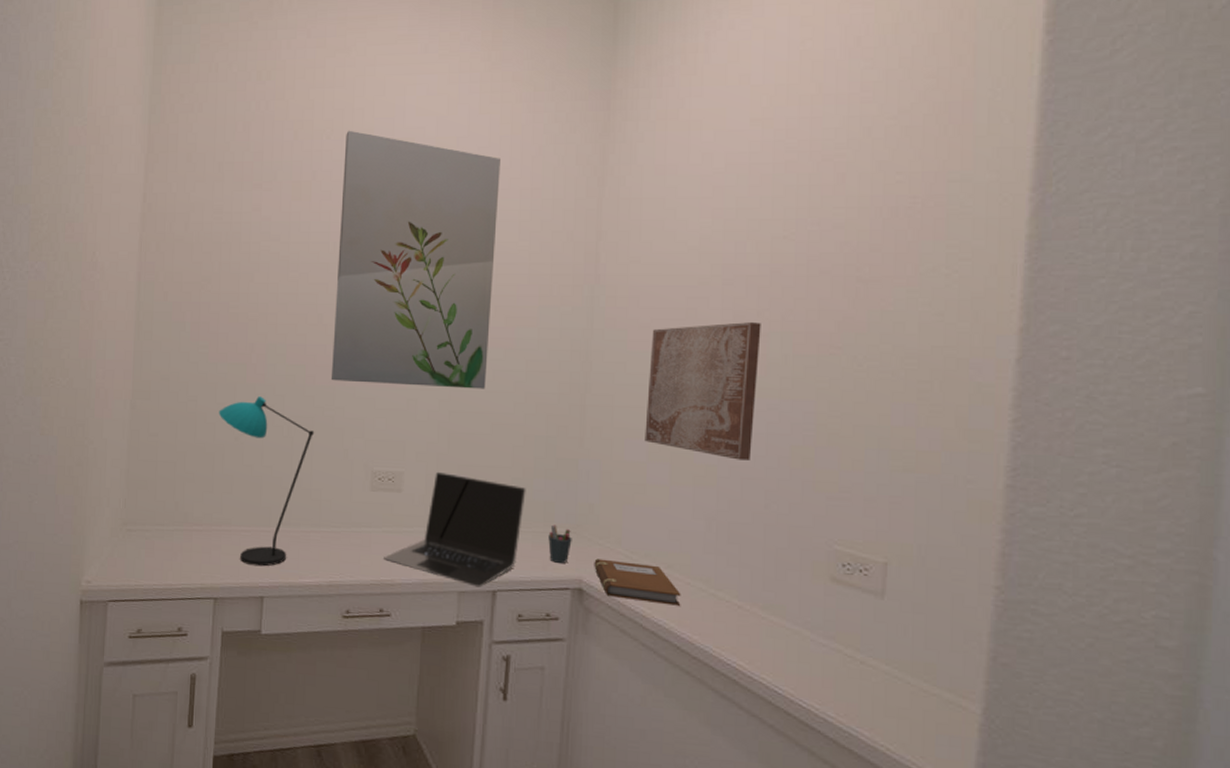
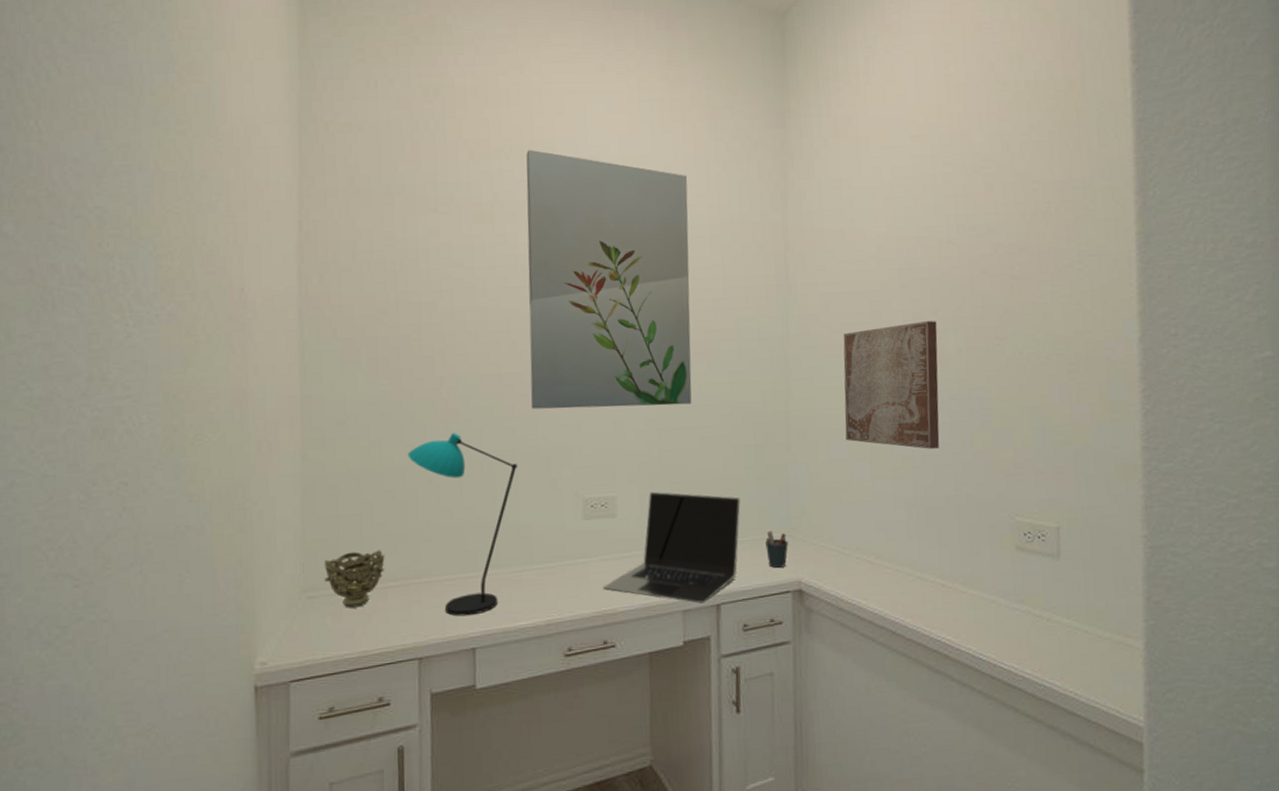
decorative bowl: none [141,494,193,545] -> present [323,550,385,608]
notebook: present [594,559,681,606] -> none [810,557,892,594]

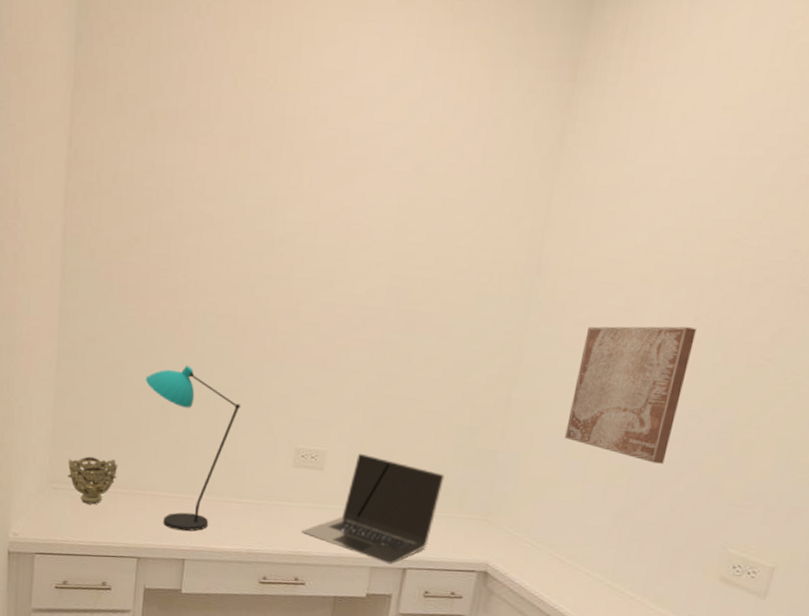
wall art: present [526,149,692,409] -> none [260,82,453,375]
pen holder: present [765,530,788,568] -> none [459,511,483,548]

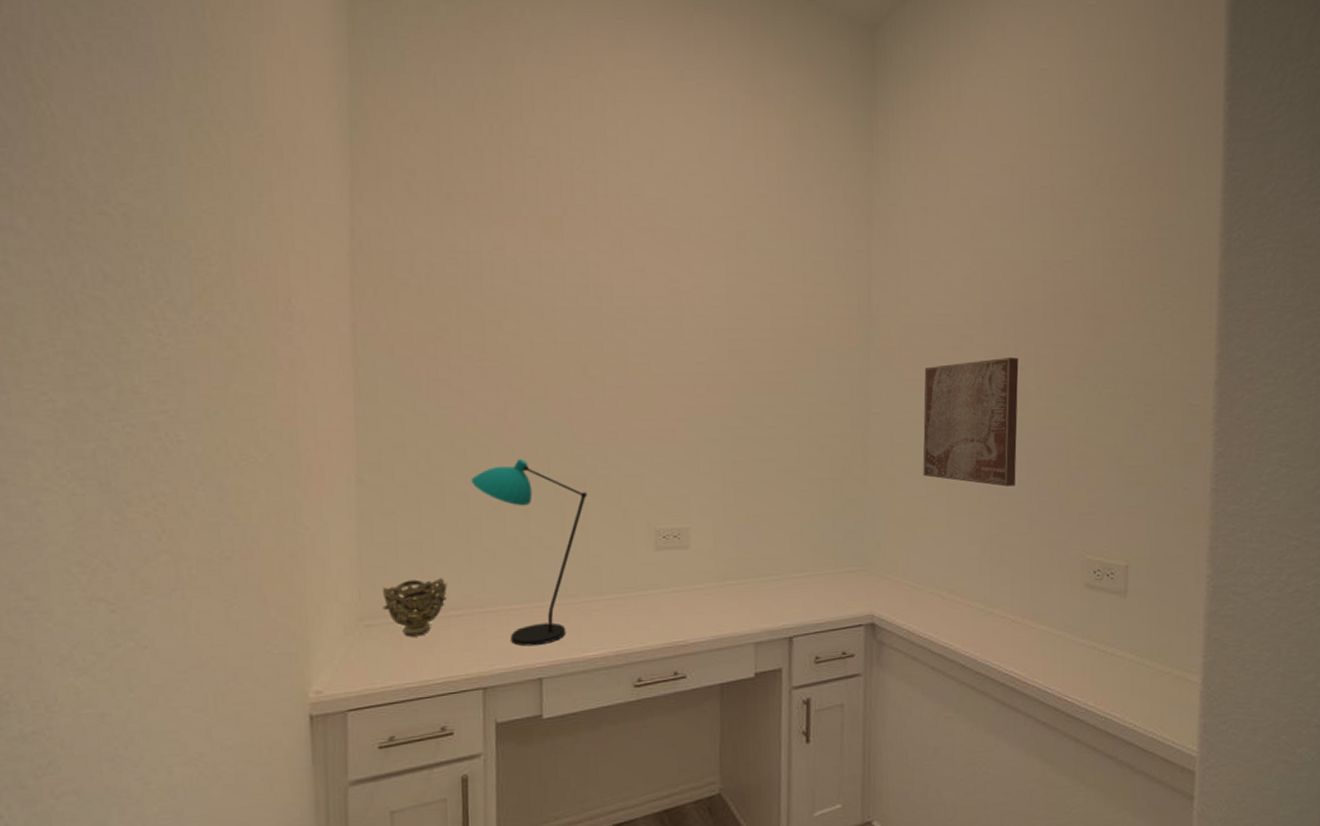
laptop: present [302,453,445,565] -> none [674,523,816,636]

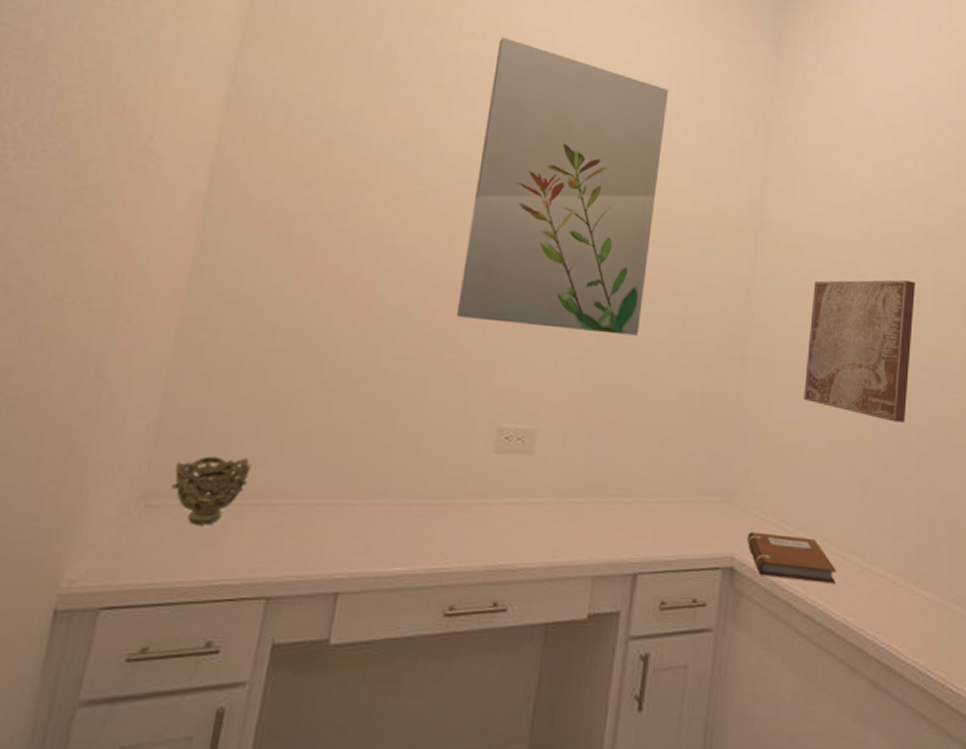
desk lamp: present [471,459,588,647] -> none [302,332,430,552]
wall art: none [598,161,770,437] -> present [456,37,668,336]
notebook: none [884,592,963,628] -> present [747,532,837,584]

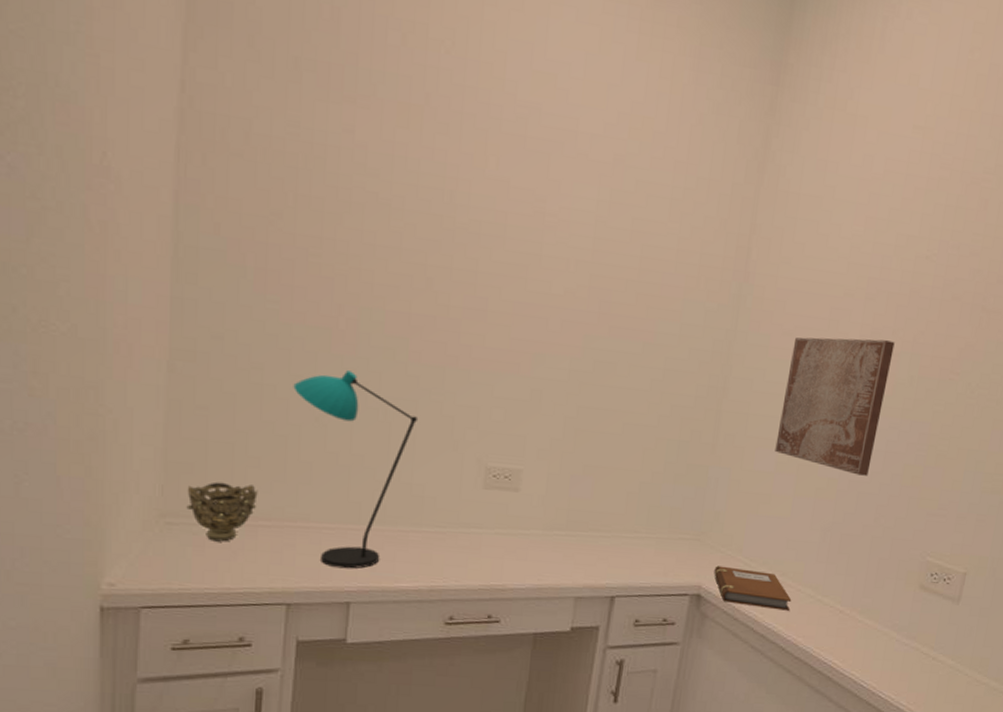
desk lamp: none [302,332,430,552] -> present [293,370,419,569]
wall art: present [456,37,668,336] -> none [440,47,656,385]

